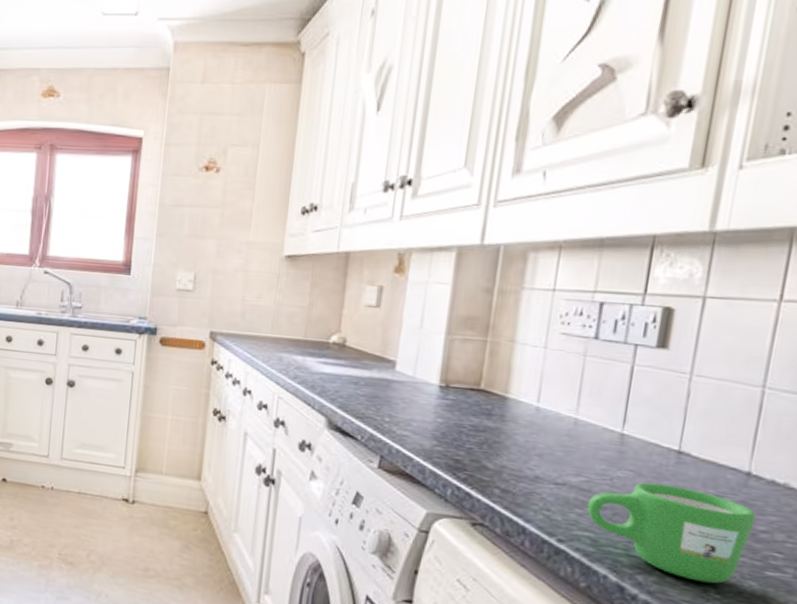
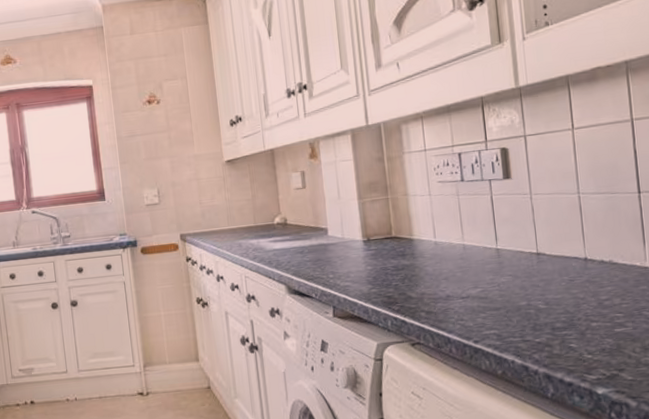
mug: present [587,482,756,584] -> none [487,279,599,349]

